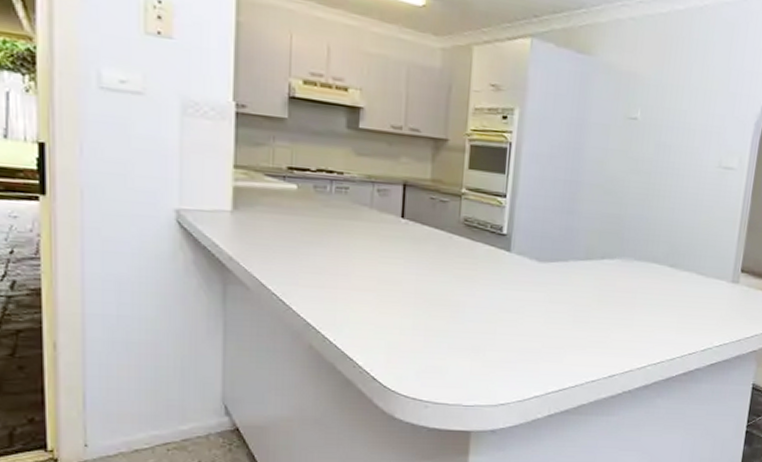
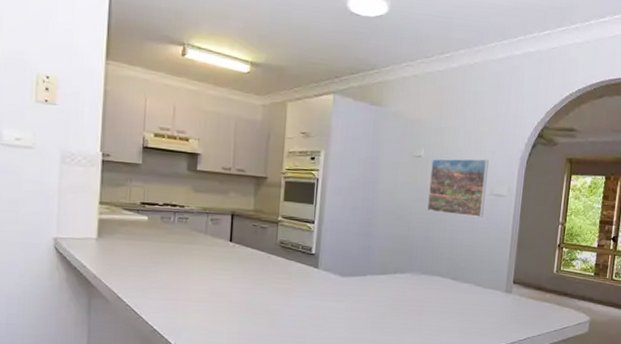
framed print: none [643,121,718,194] -> present [427,158,489,217]

